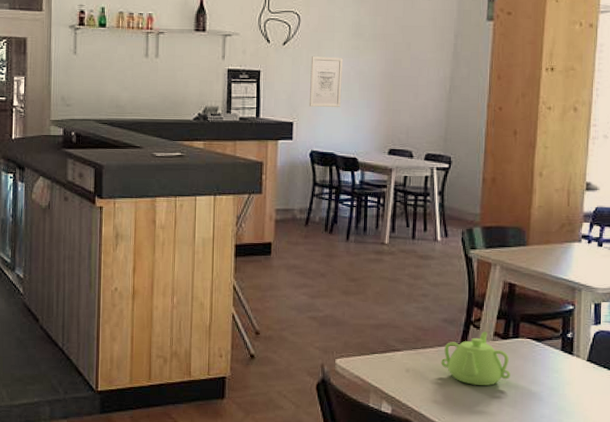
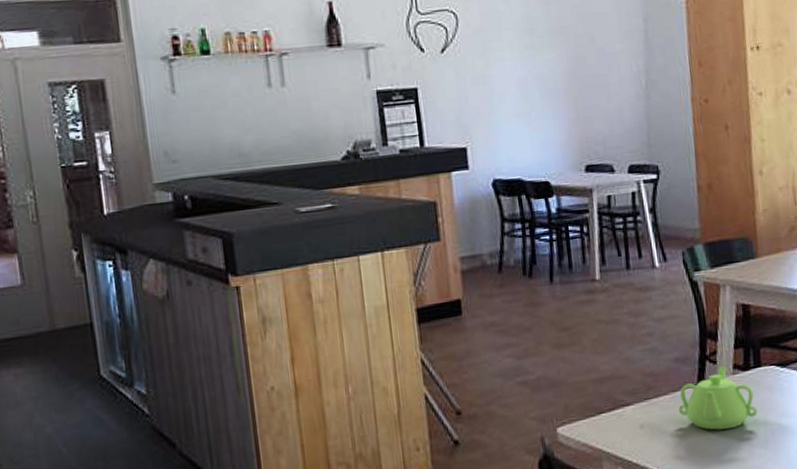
wall art: present [310,56,344,107] -> none [478,60,522,125]

